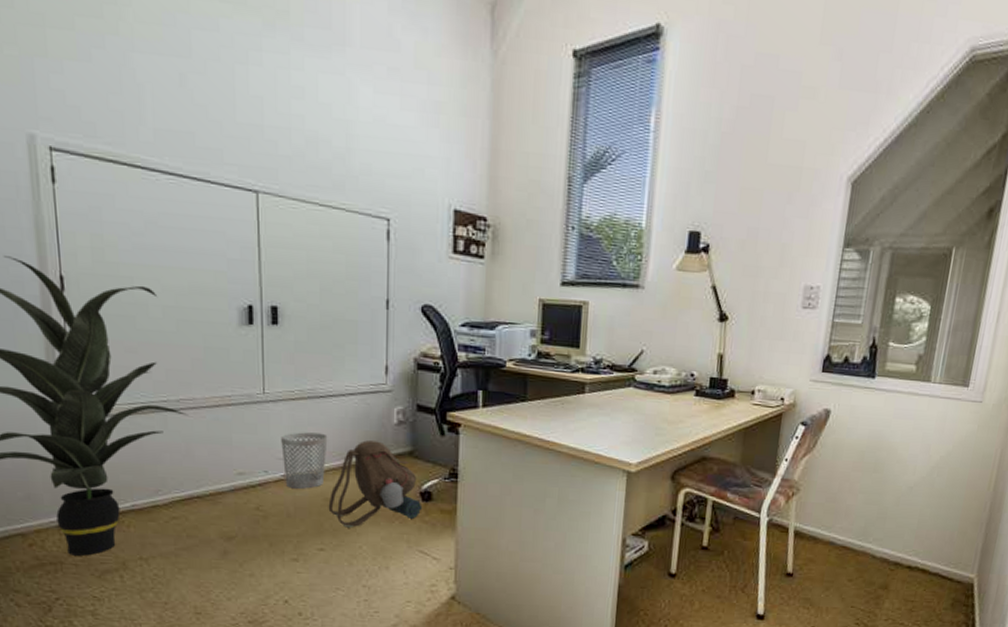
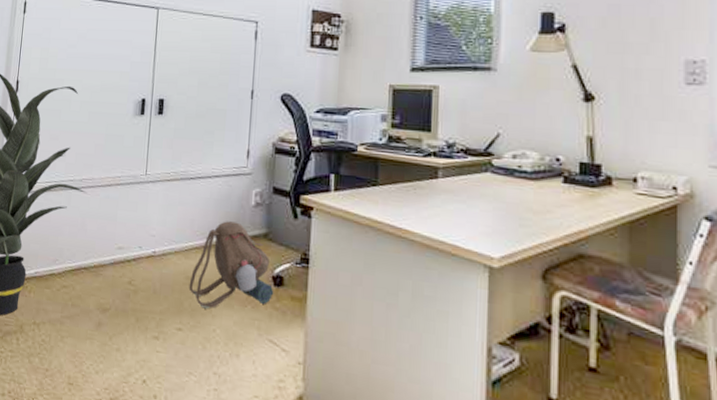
wastebasket: present [281,432,328,489] -> none [155,211,194,267]

